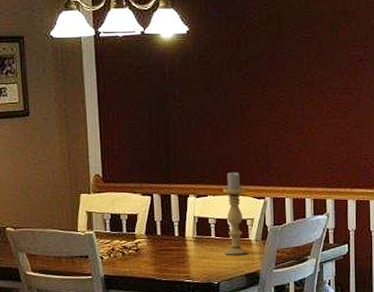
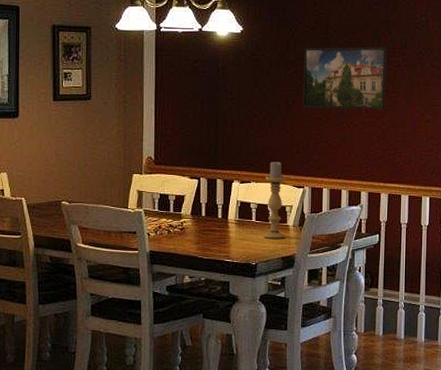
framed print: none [256,40,348,112] -> present [302,47,388,110]

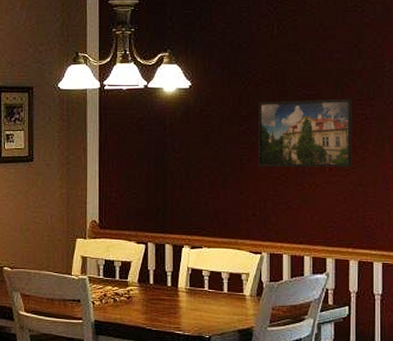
candle holder: present [263,161,286,239] -> none [217,224,242,310]

